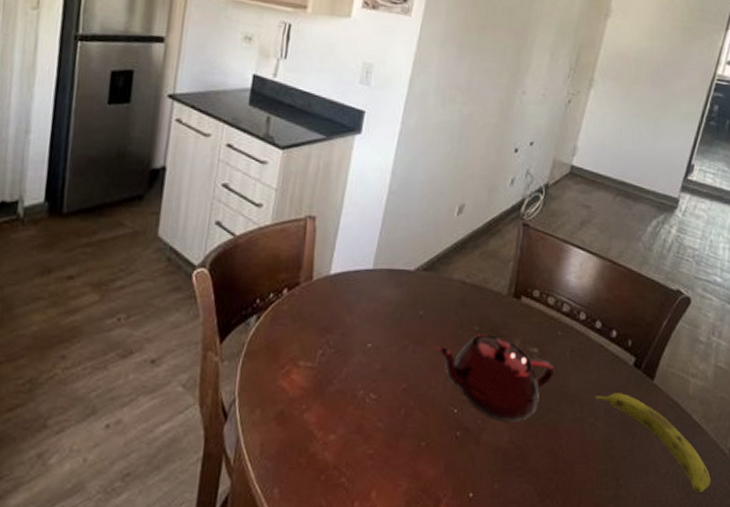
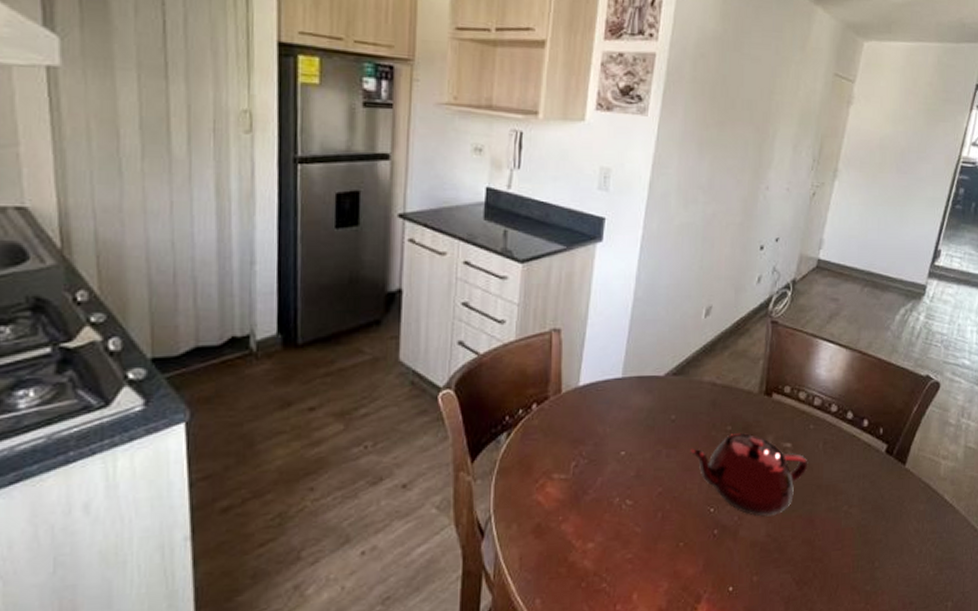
fruit: present [595,393,711,493] -> none [849,480,963,569]

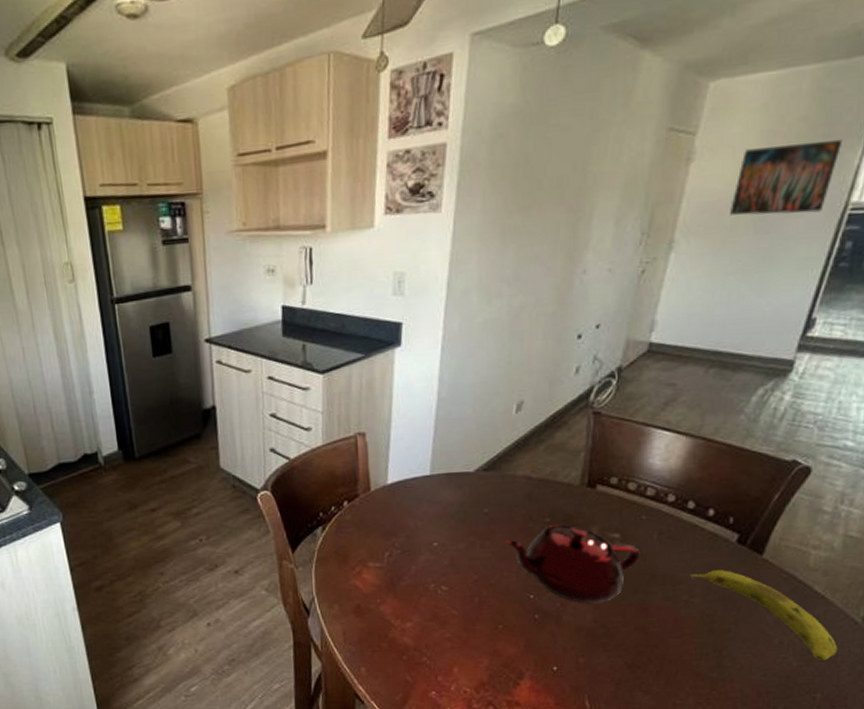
fruit: none [849,480,963,569] -> present [690,570,838,661]
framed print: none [879,101,956,161] -> present [730,139,843,215]

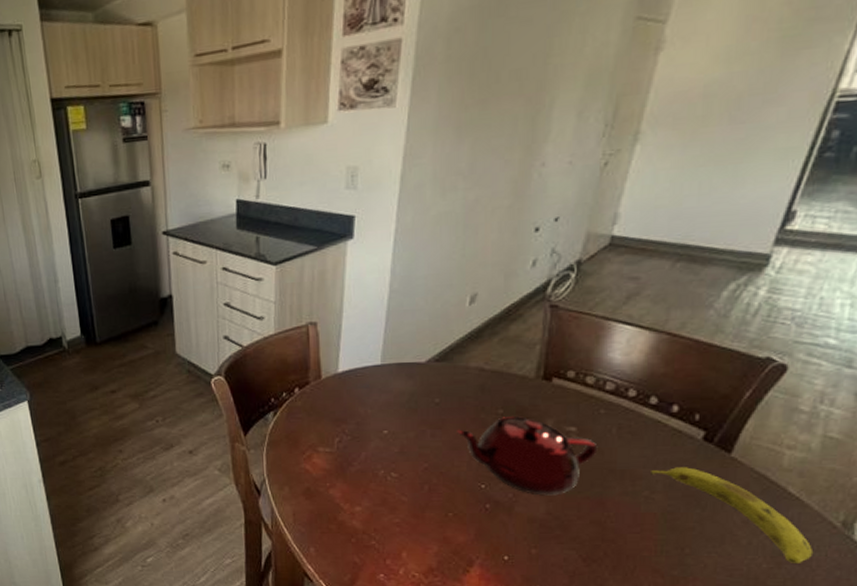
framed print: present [730,139,843,215] -> none [702,22,832,105]

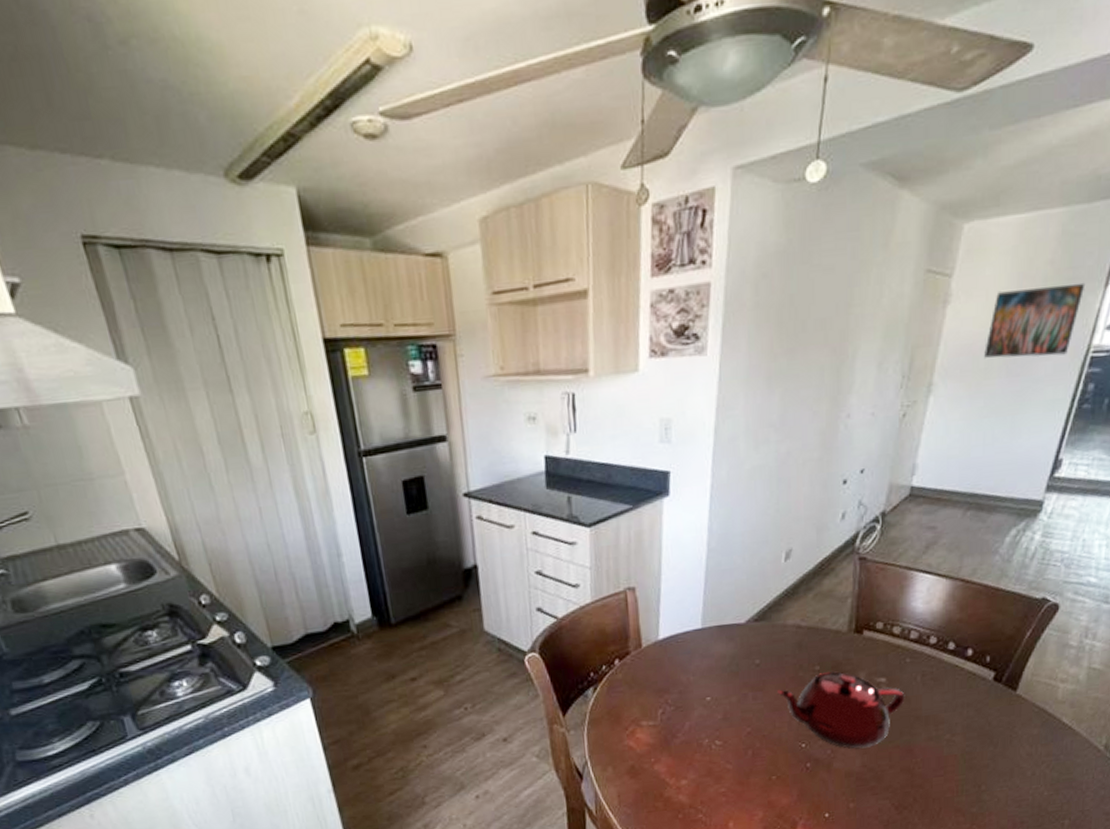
fruit: present [651,467,814,564] -> none [951,707,1084,789]
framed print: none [702,22,832,105] -> present [984,282,1086,358]

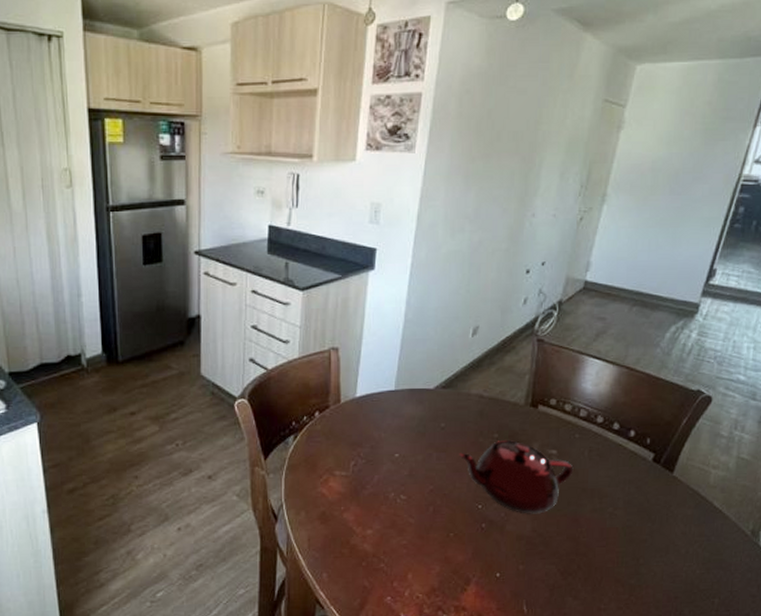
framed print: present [984,282,1086,358] -> none [651,122,737,181]

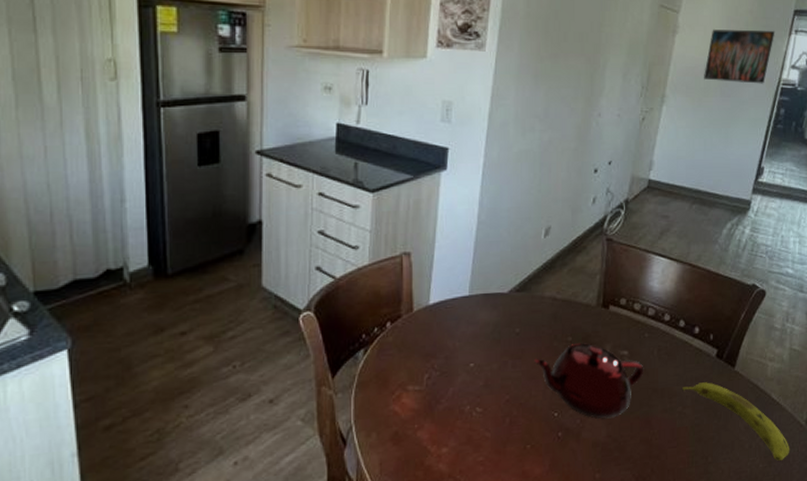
fruit: none [614,485,732,569] -> present [682,382,790,462]
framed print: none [651,122,737,181] -> present [704,29,775,84]

